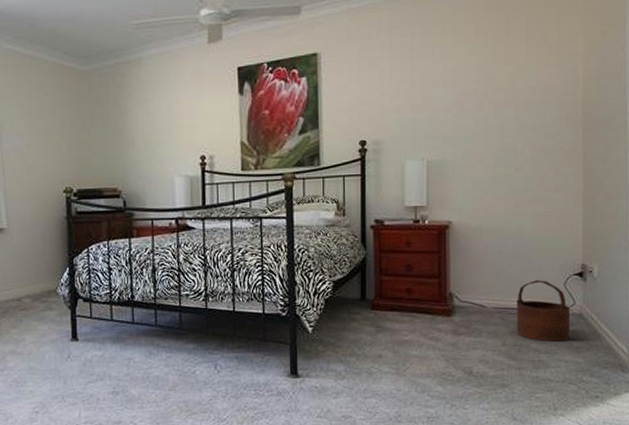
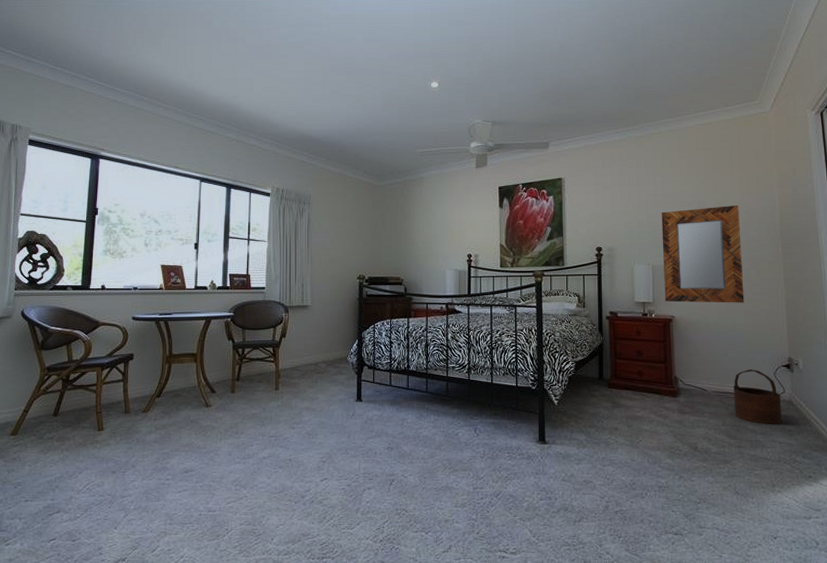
home mirror: none [440,80,535,205] -> present [661,205,744,303]

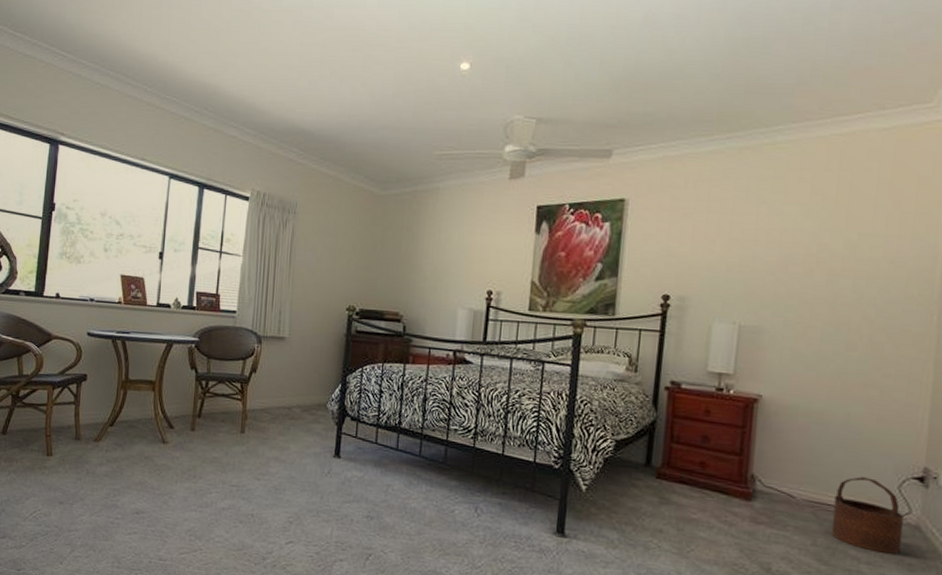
home mirror: present [661,205,744,303] -> none [751,251,881,388]

